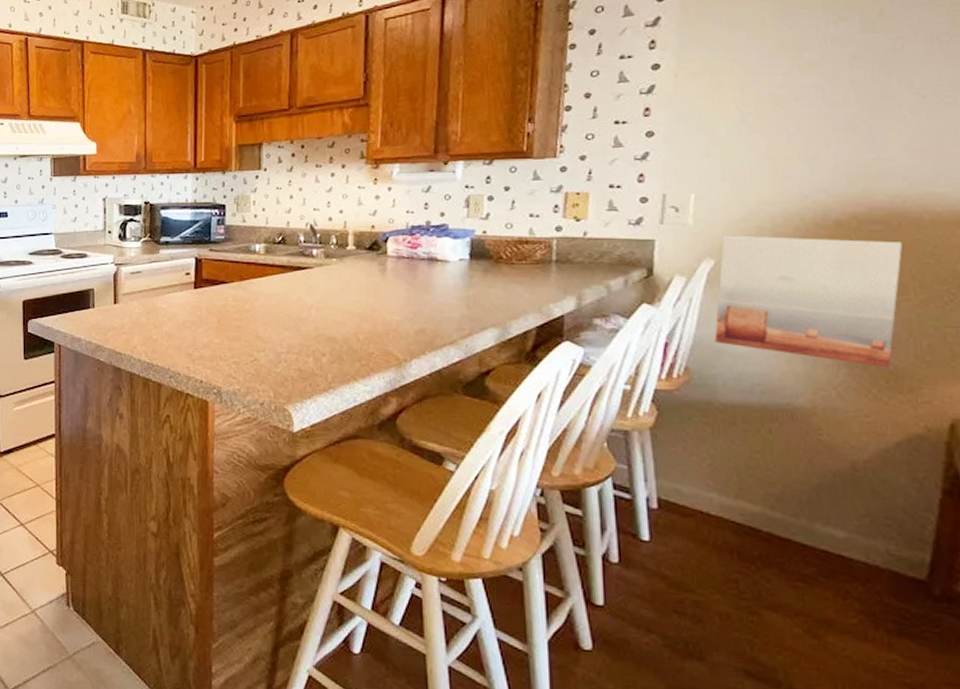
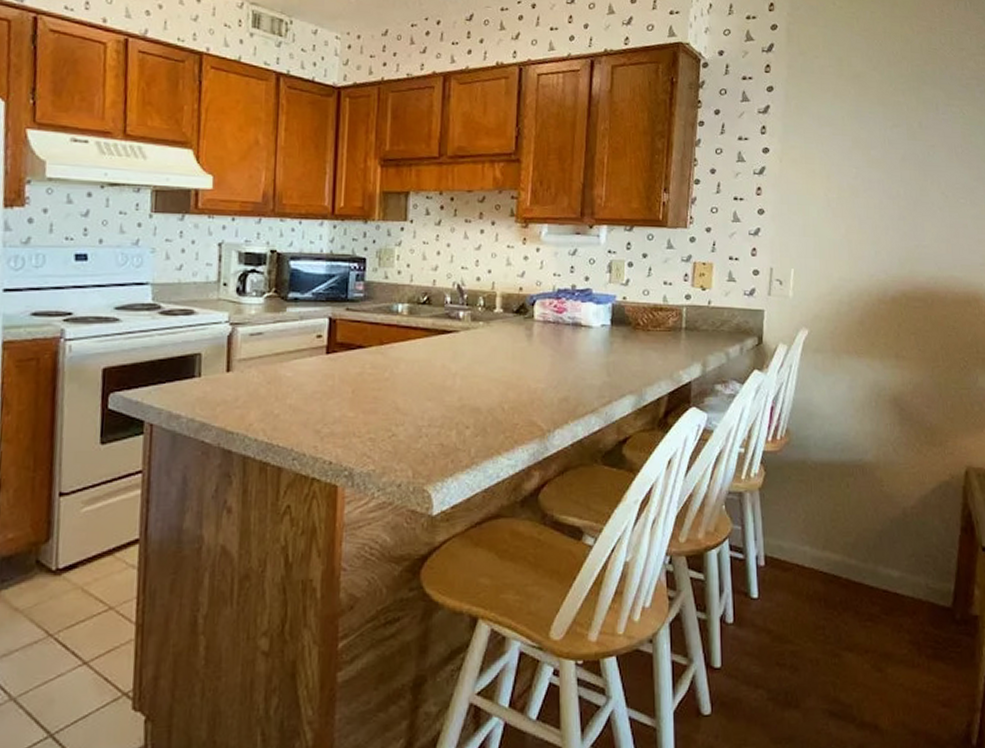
wall art: present [714,235,903,368] -> none [808,307,935,425]

